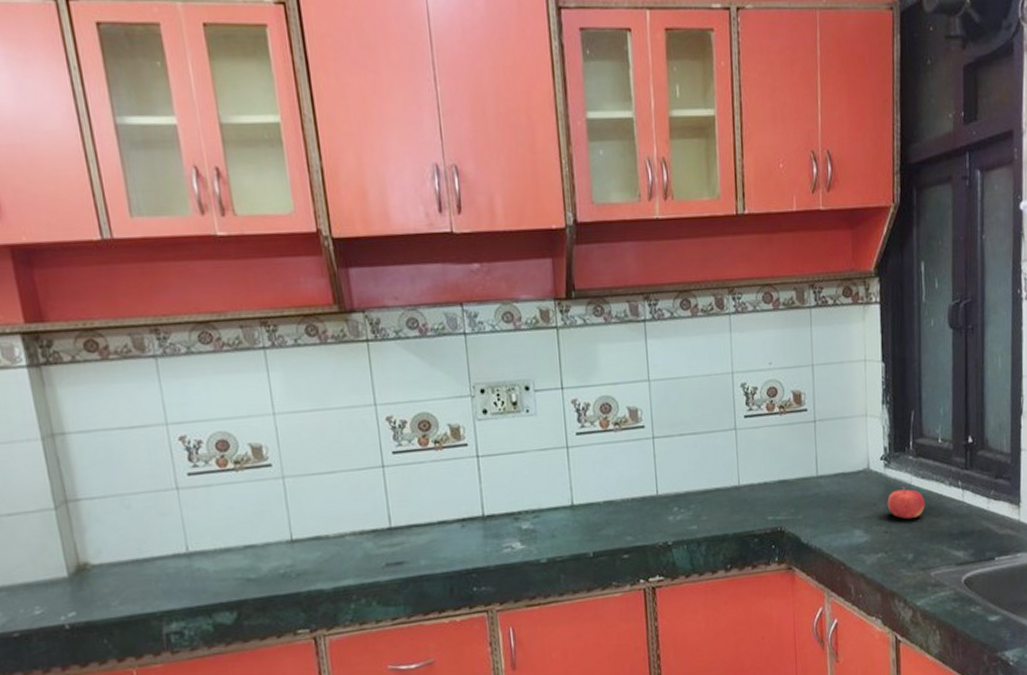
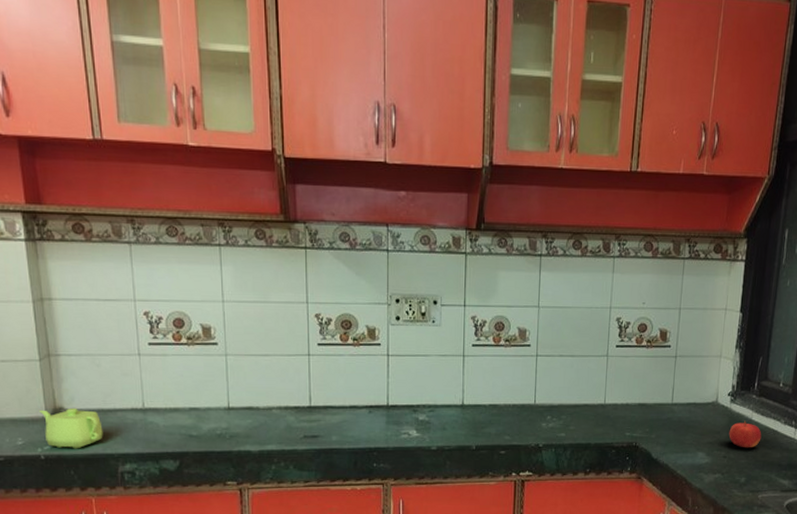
teapot: none [59,561,141,613] -> present [39,407,103,449]

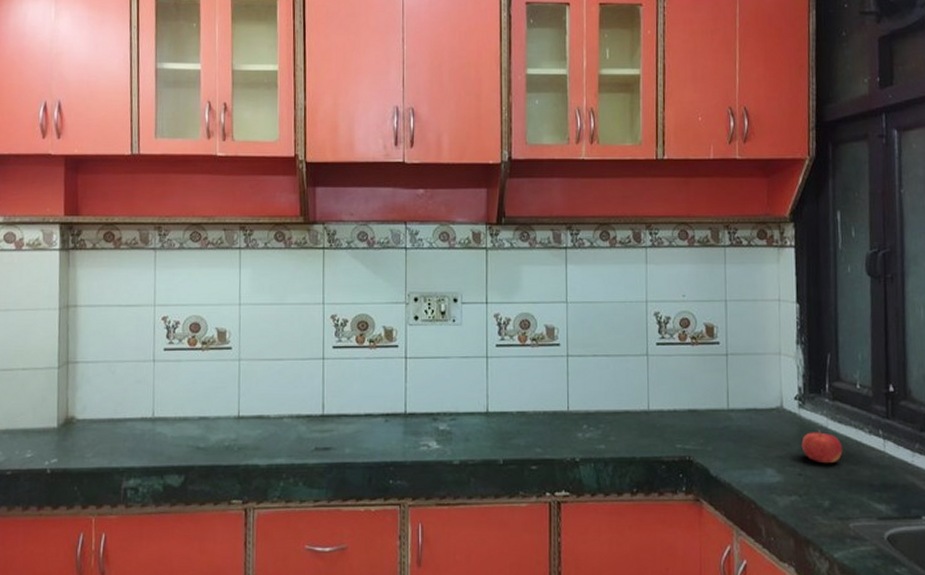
teapot: present [39,407,103,449] -> none [52,417,111,462]

